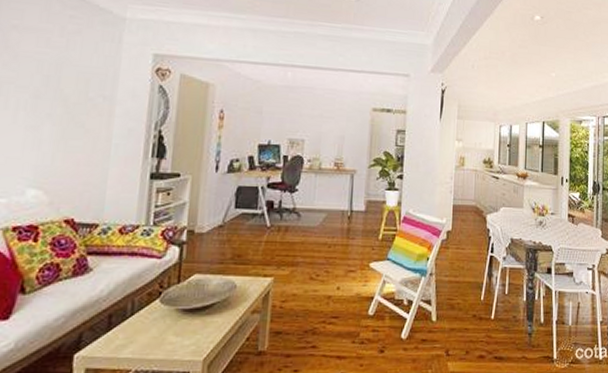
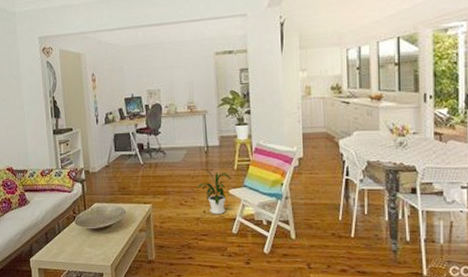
house plant: none [332,236,374,293] -> present [196,169,231,215]

